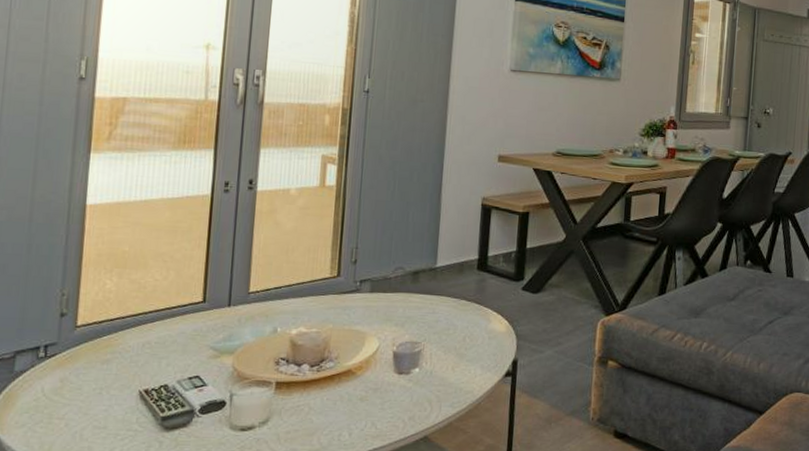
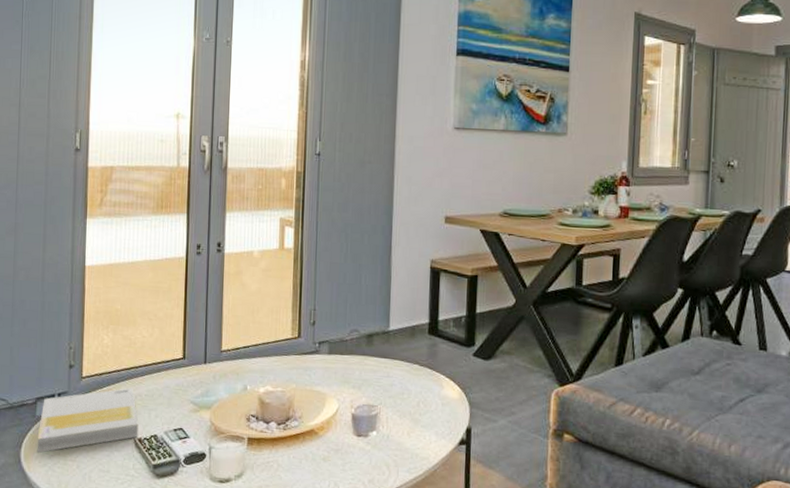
book: none [13,335,146,412] -> present [37,387,139,453]

